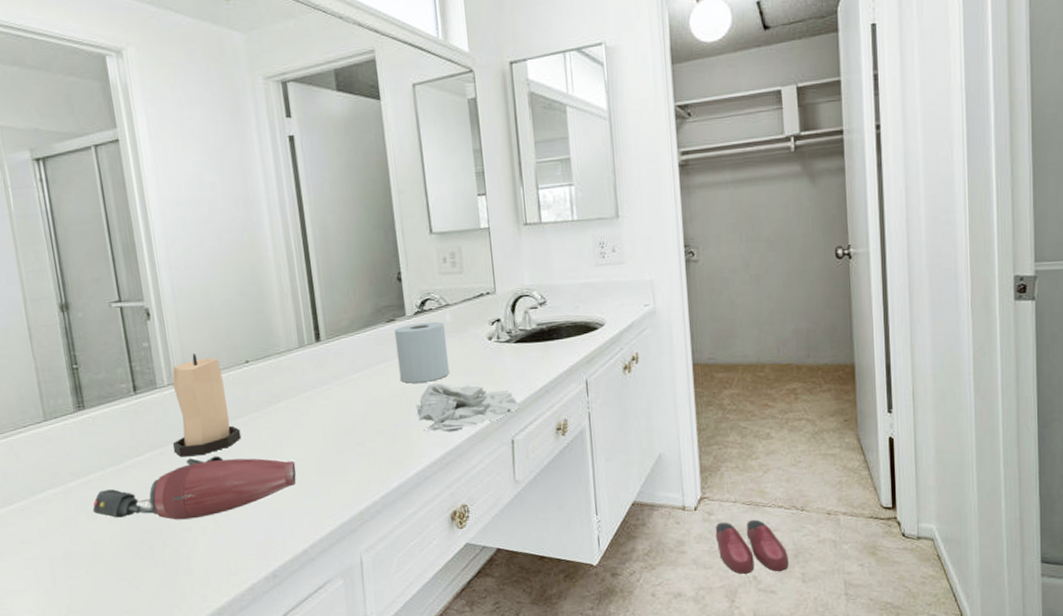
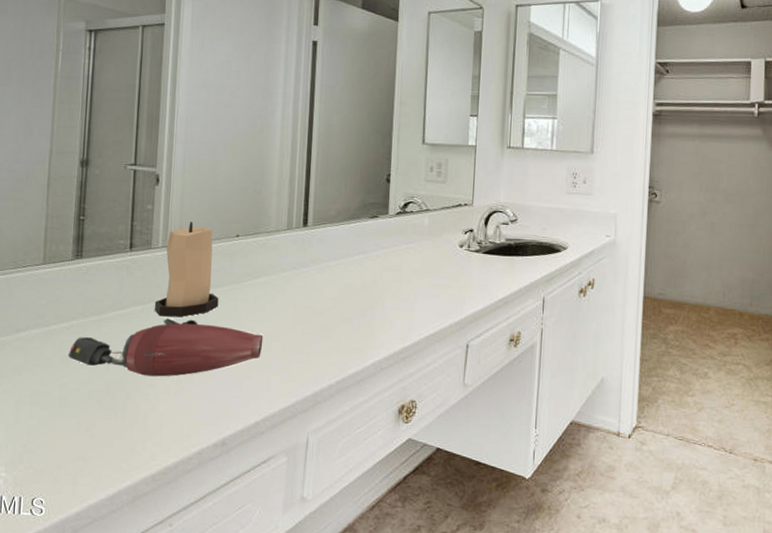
toilet paper roll: present [394,321,450,384] -> none [373,222,422,278]
tissue: present [416,382,520,432] -> none [383,279,479,329]
slippers: present [715,519,789,574] -> none [645,453,712,511]

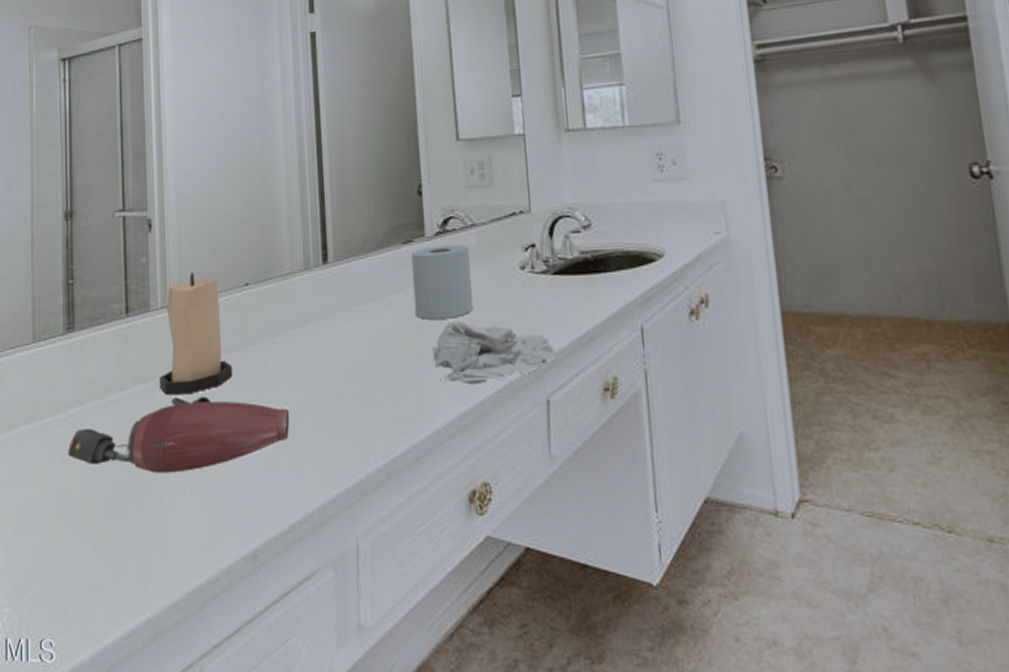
toilet paper roll: none [373,222,422,278] -> present [411,244,474,320]
tissue: none [383,279,479,329] -> present [432,320,558,385]

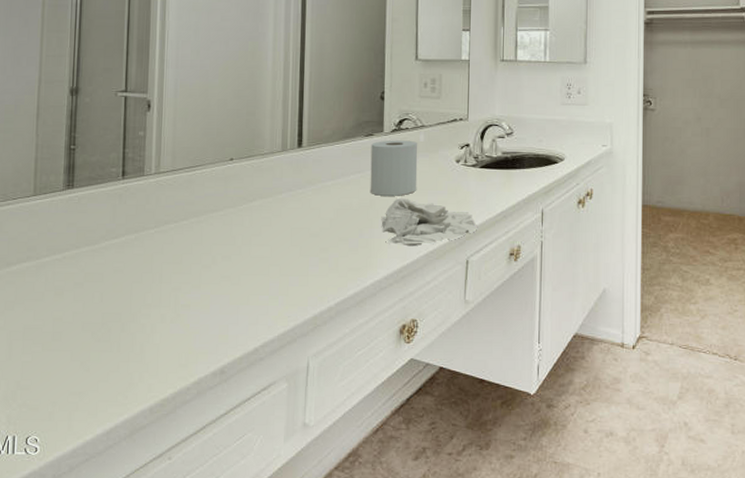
hair dryer: present [67,396,290,473] -> none [60,245,260,306]
candle: present [159,272,233,395] -> none [148,147,214,244]

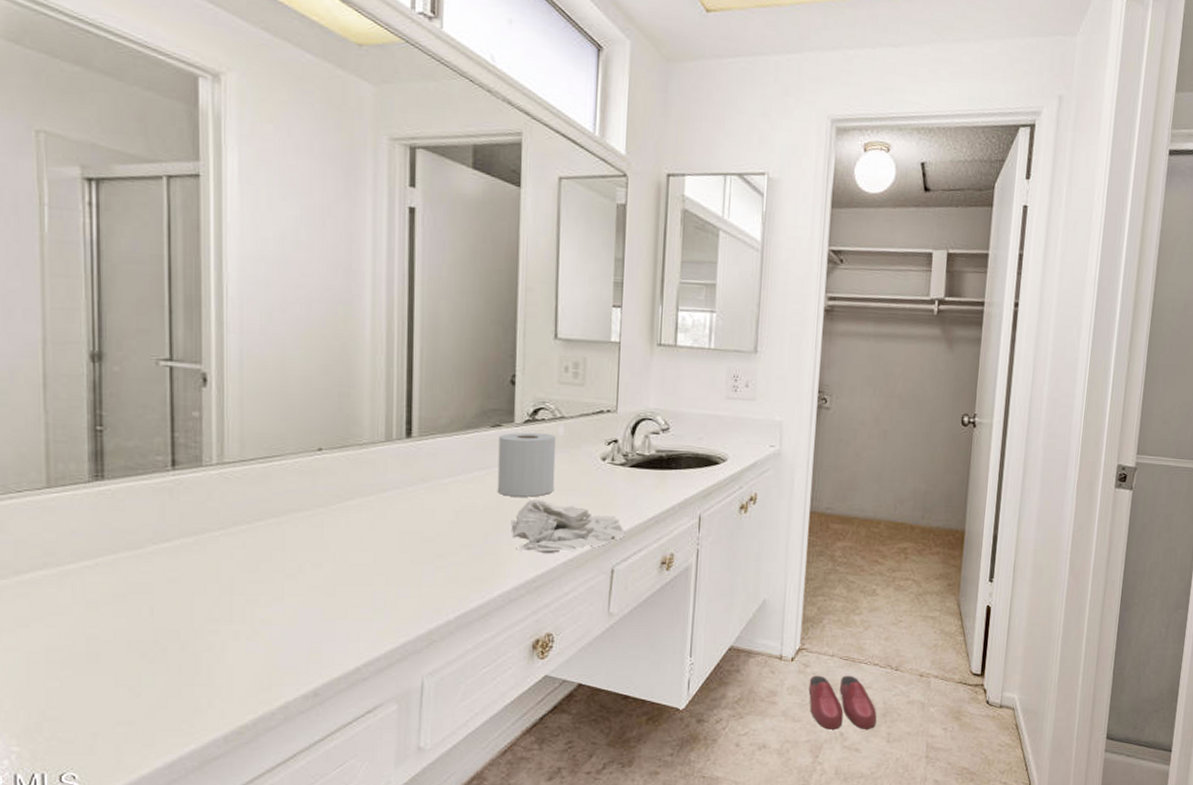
slippers: none [651,363,719,419] -> present [808,675,877,730]

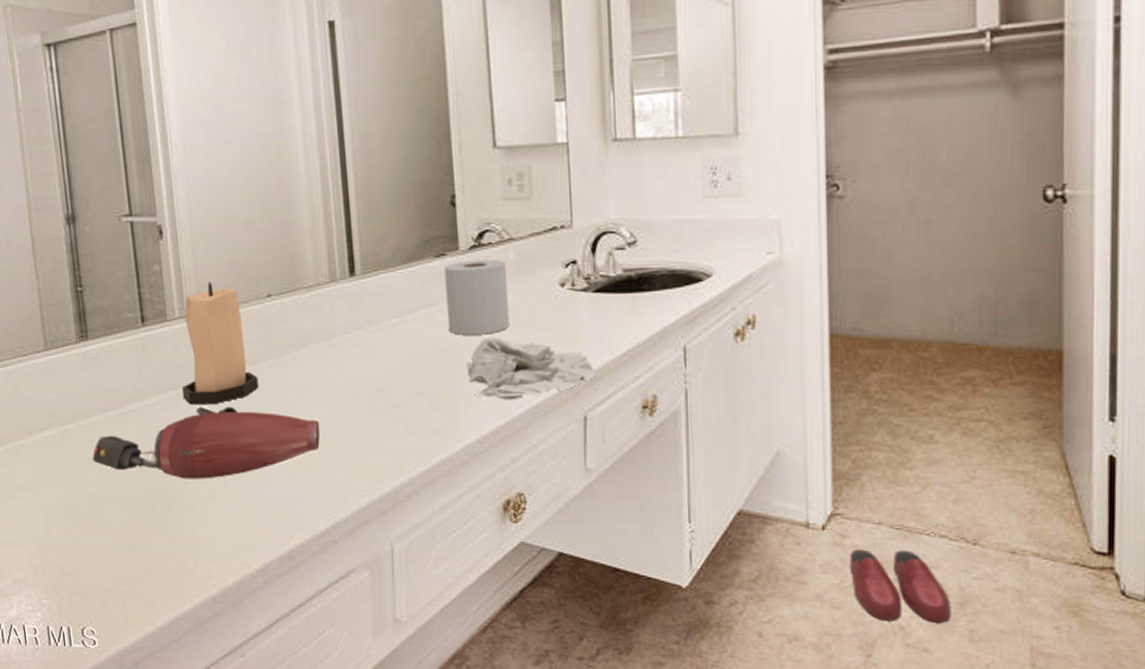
hair dryer: none [94,551,361,621] -> present [92,406,321,479]
candle: none [211,432,299,549] -> present [181,282,259,405]

